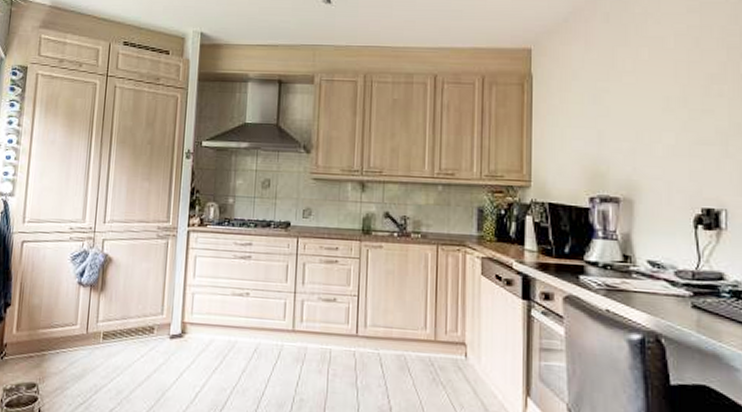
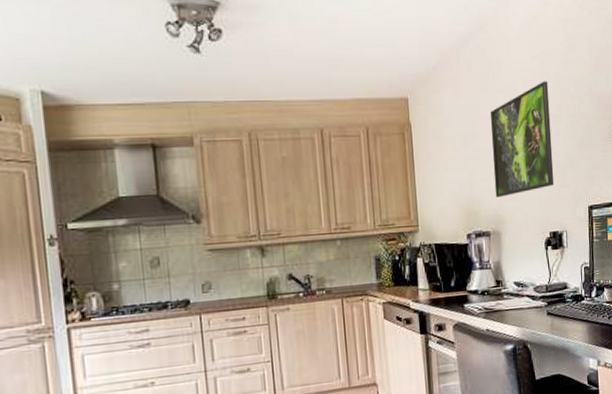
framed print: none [629,35,712,161] -> present [490,81,555,198]

